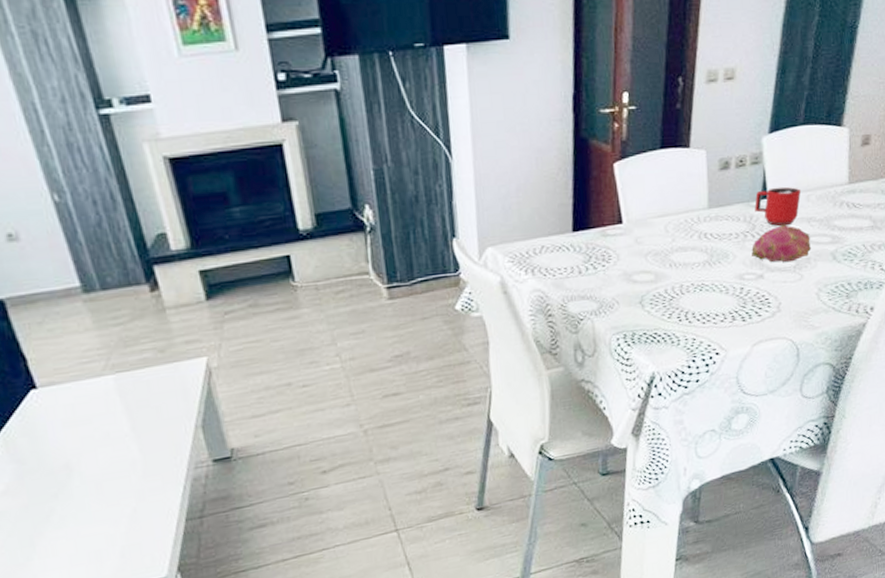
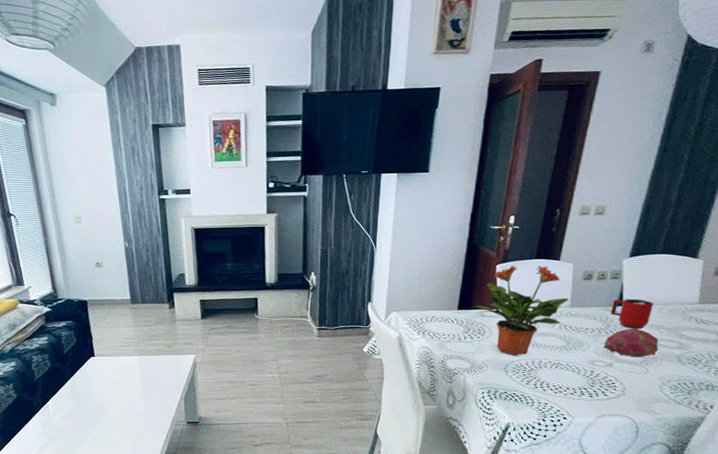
potted plant: none [593,156,706,283] -> present [474,265,569,355]

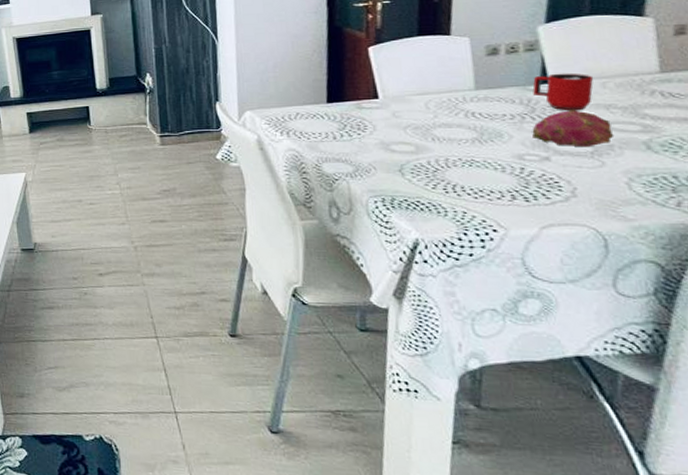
potted plant: present [474,265,569,355] -> none [347,43,472,153]

